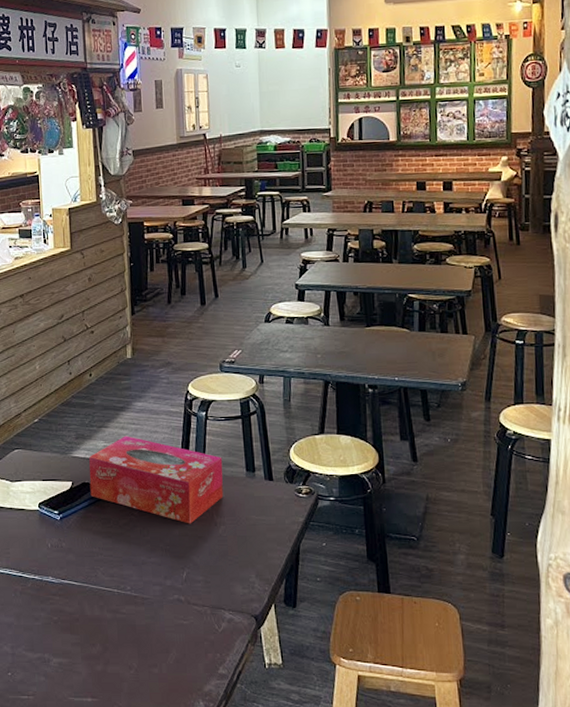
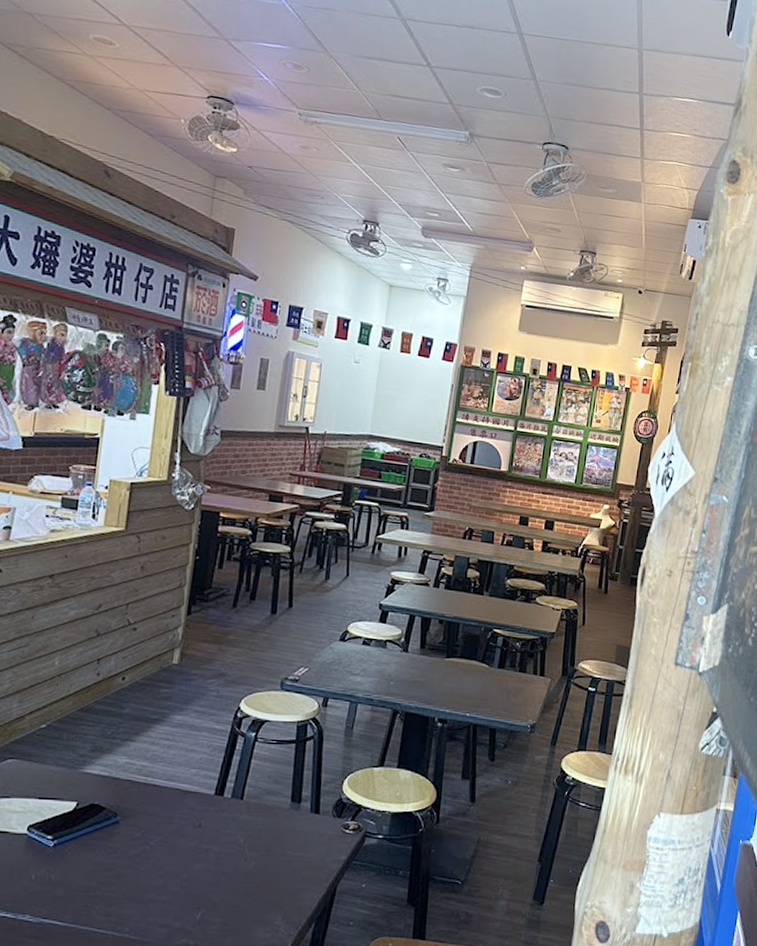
tissue box: present [89,436,224,524] -> none [98,752,266,858]

